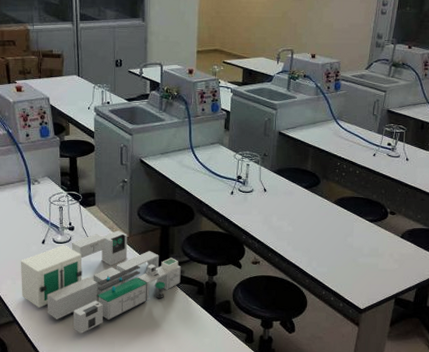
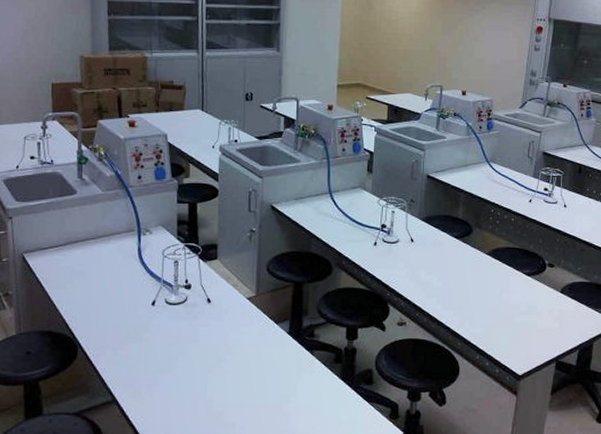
laboratory equipment: present [20,230,181,333] -> none [124,288,316,414]

